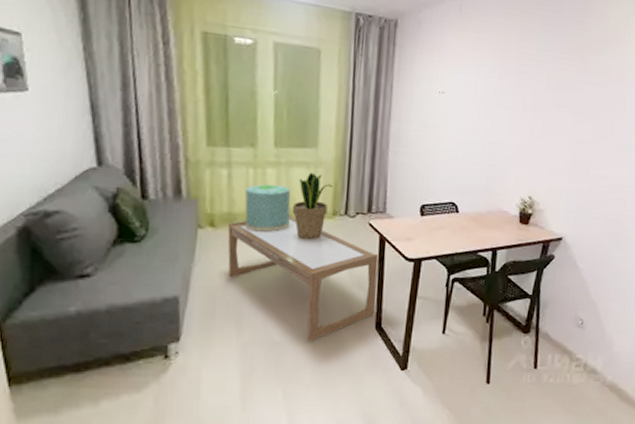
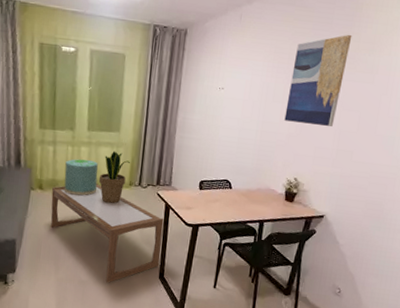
wall art: none [515,31,583,136] -> present [284,34,352,126]

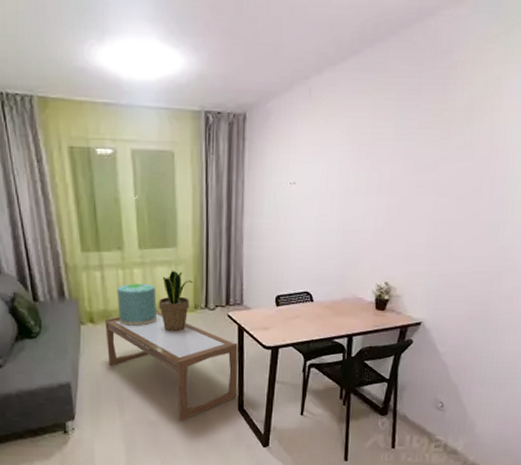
wall art: present [284,34,352,126] -> none [369,102,446,217]

